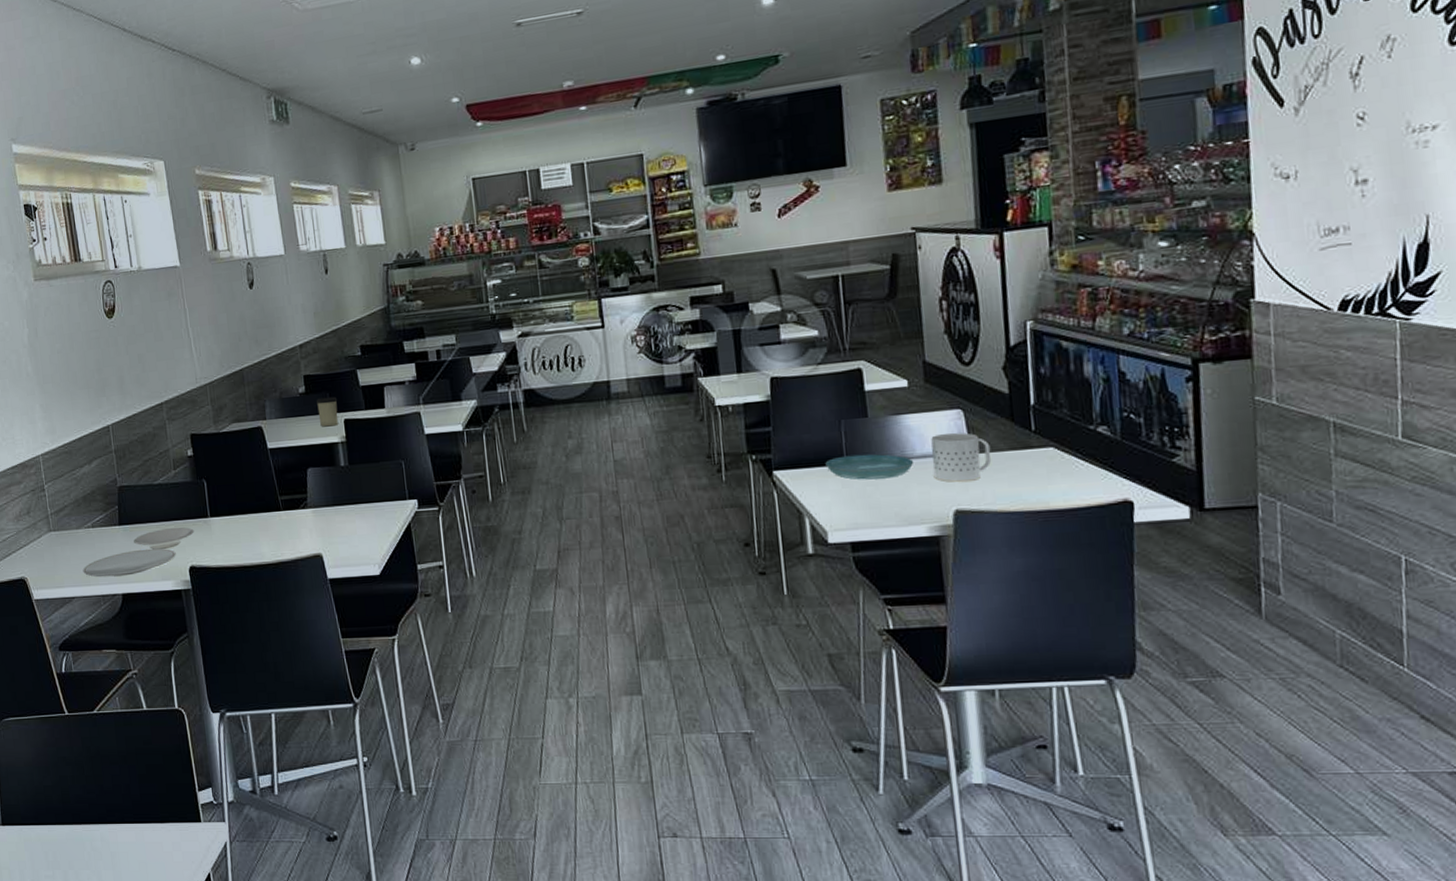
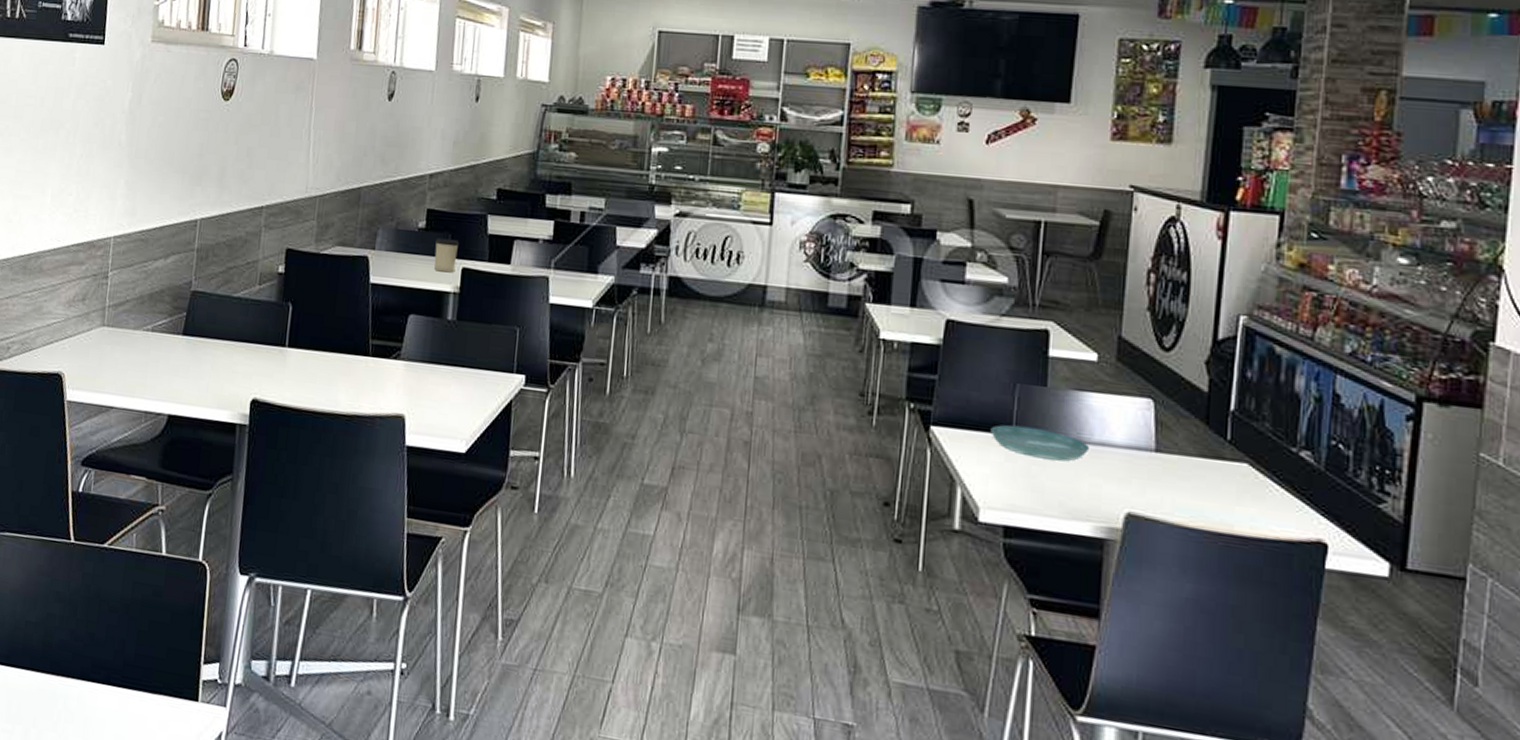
plate: present [82,548,176,578] -> none [129,366,240,395]
saucer: present [134,527,195,550] -> none [195,349,266,374]
mug: present [931,433,992,483] -> none [1109,422,1178,484]

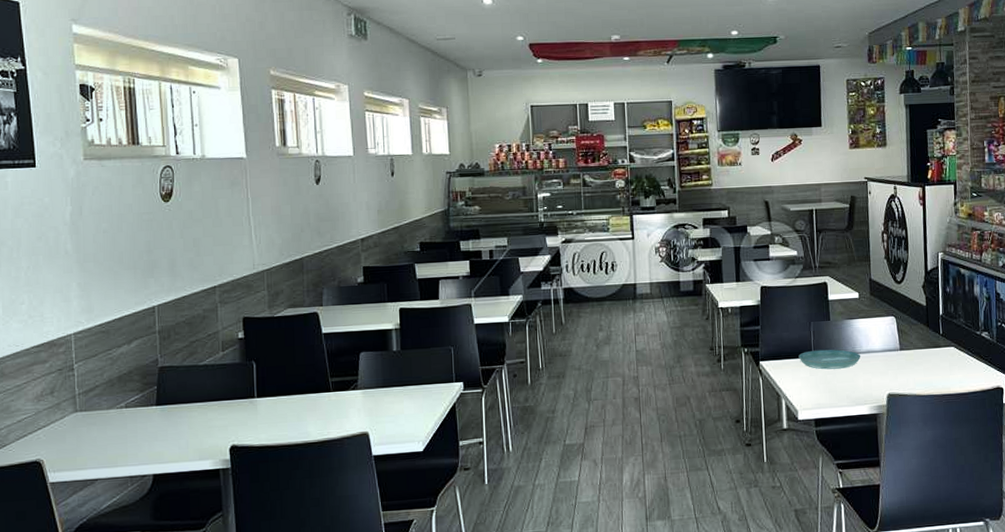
cup: present [434,238,460,273] -> none [374,287,395,315]

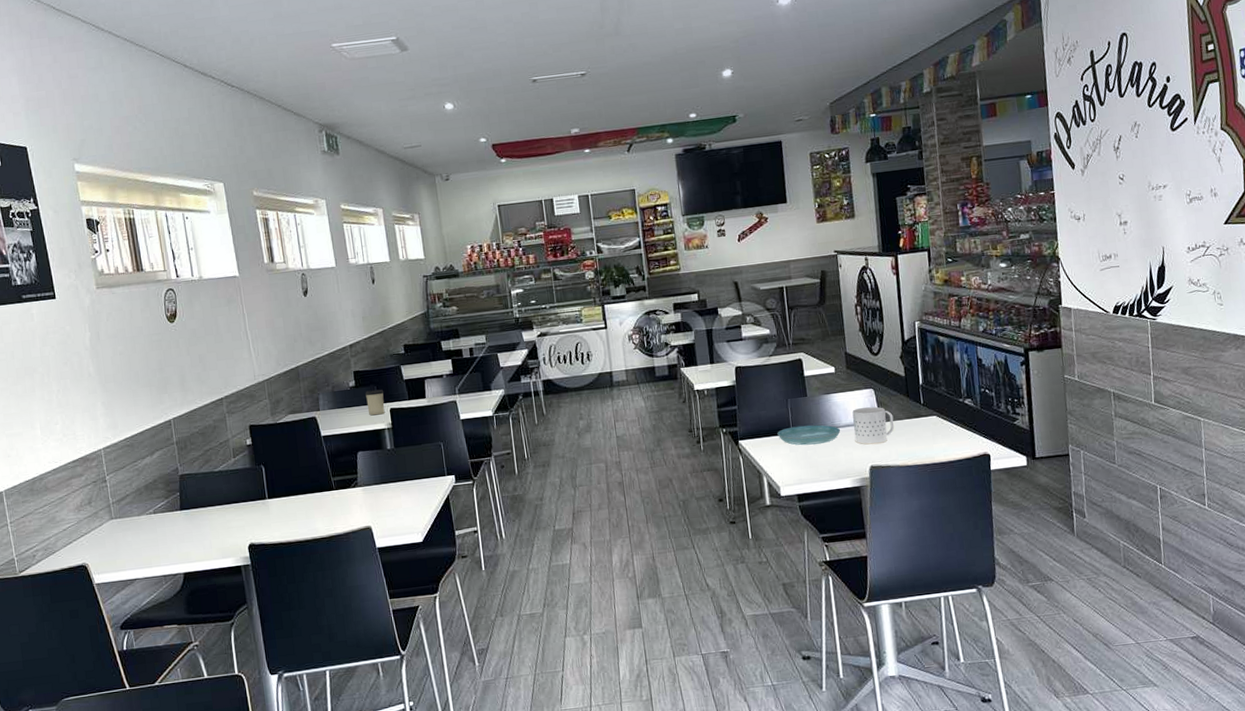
cup: none [374,287,395,315] -> present [365,389,385,416]
mug: none [873,334,914,373] -> present [852,406,895,445]

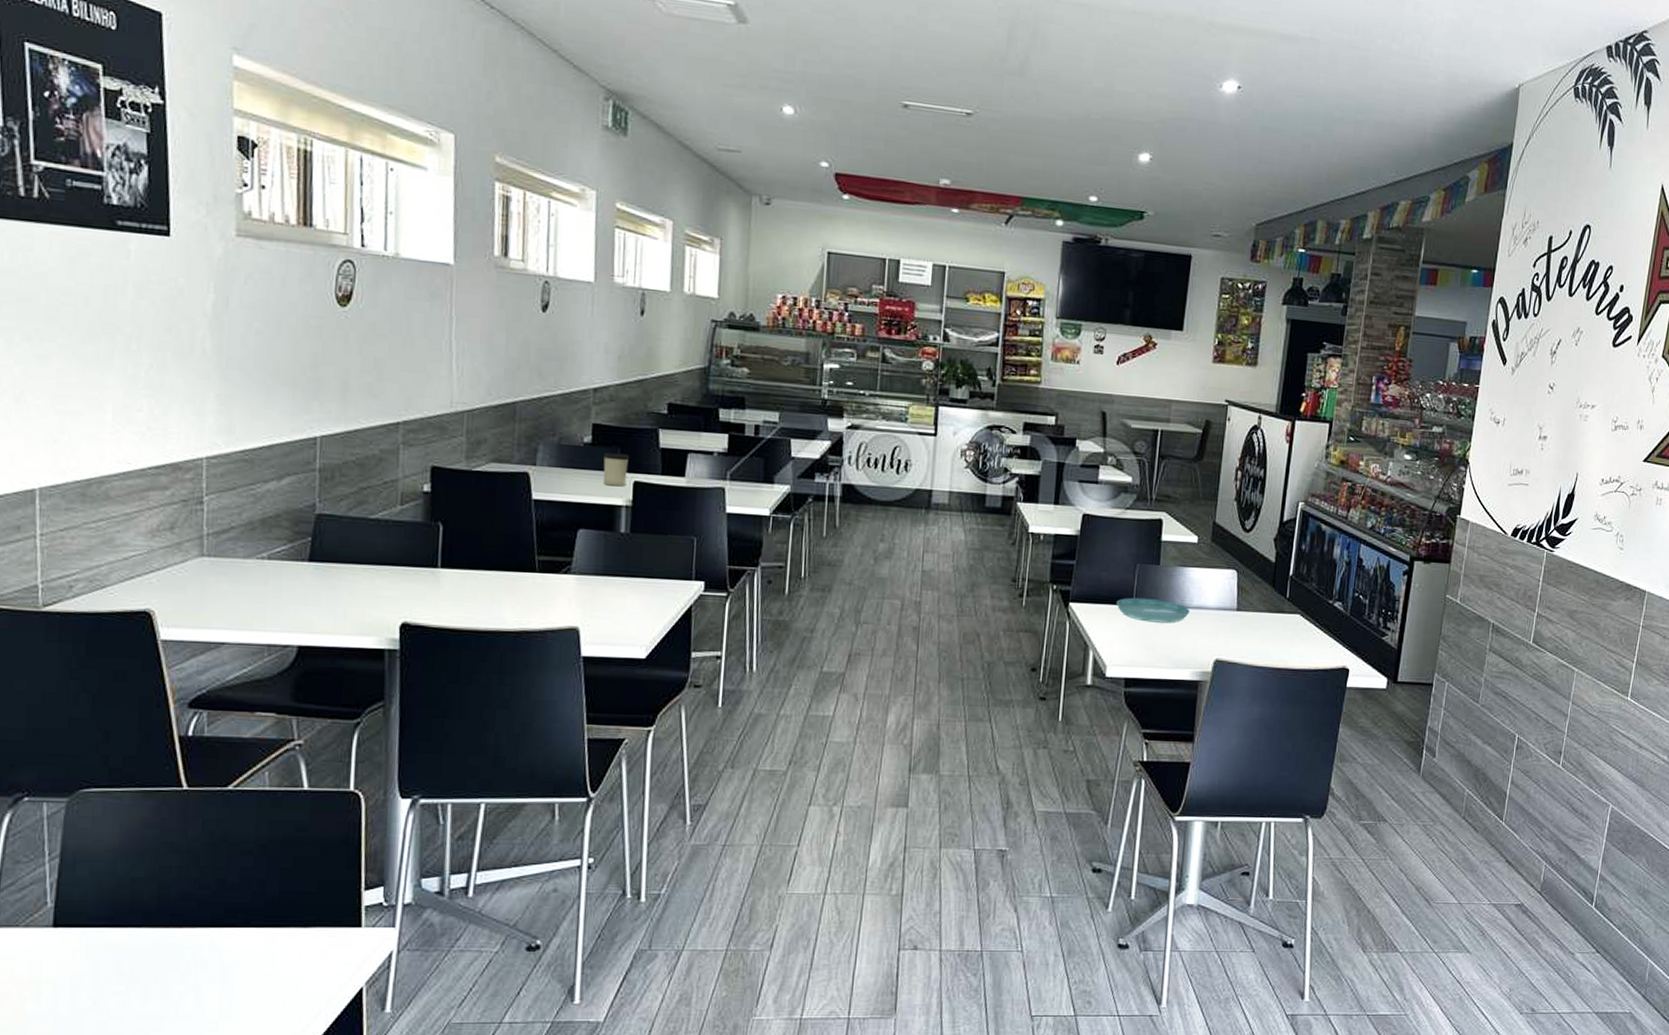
mug: present [852,406,895,445] -> none [1203,590,1253,636]

